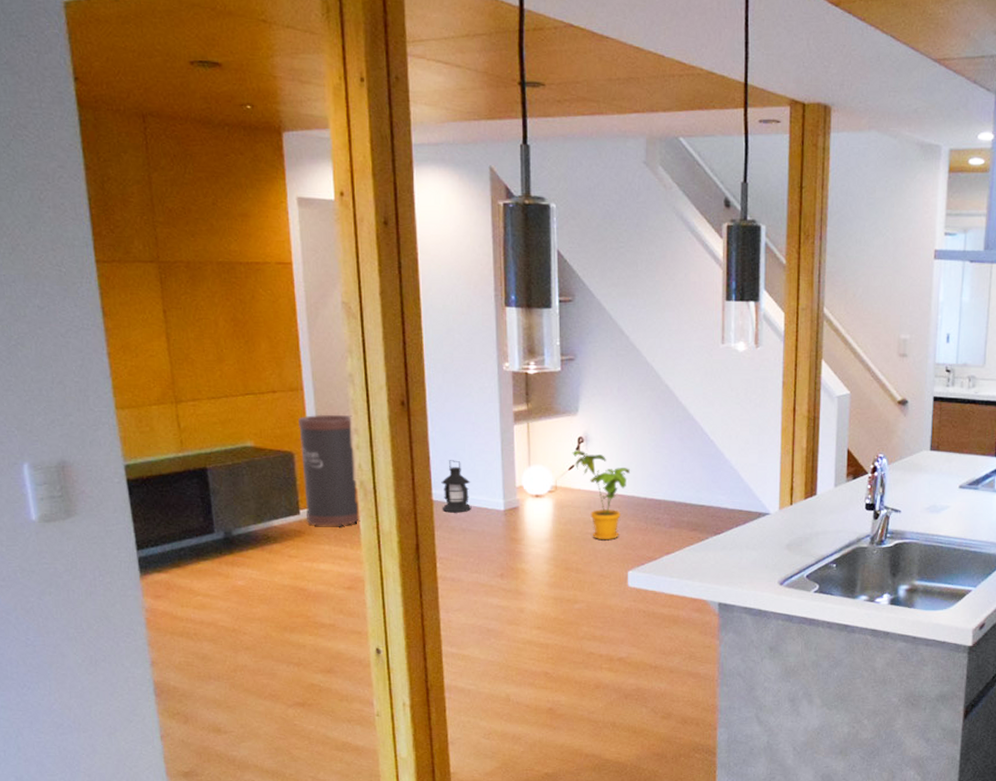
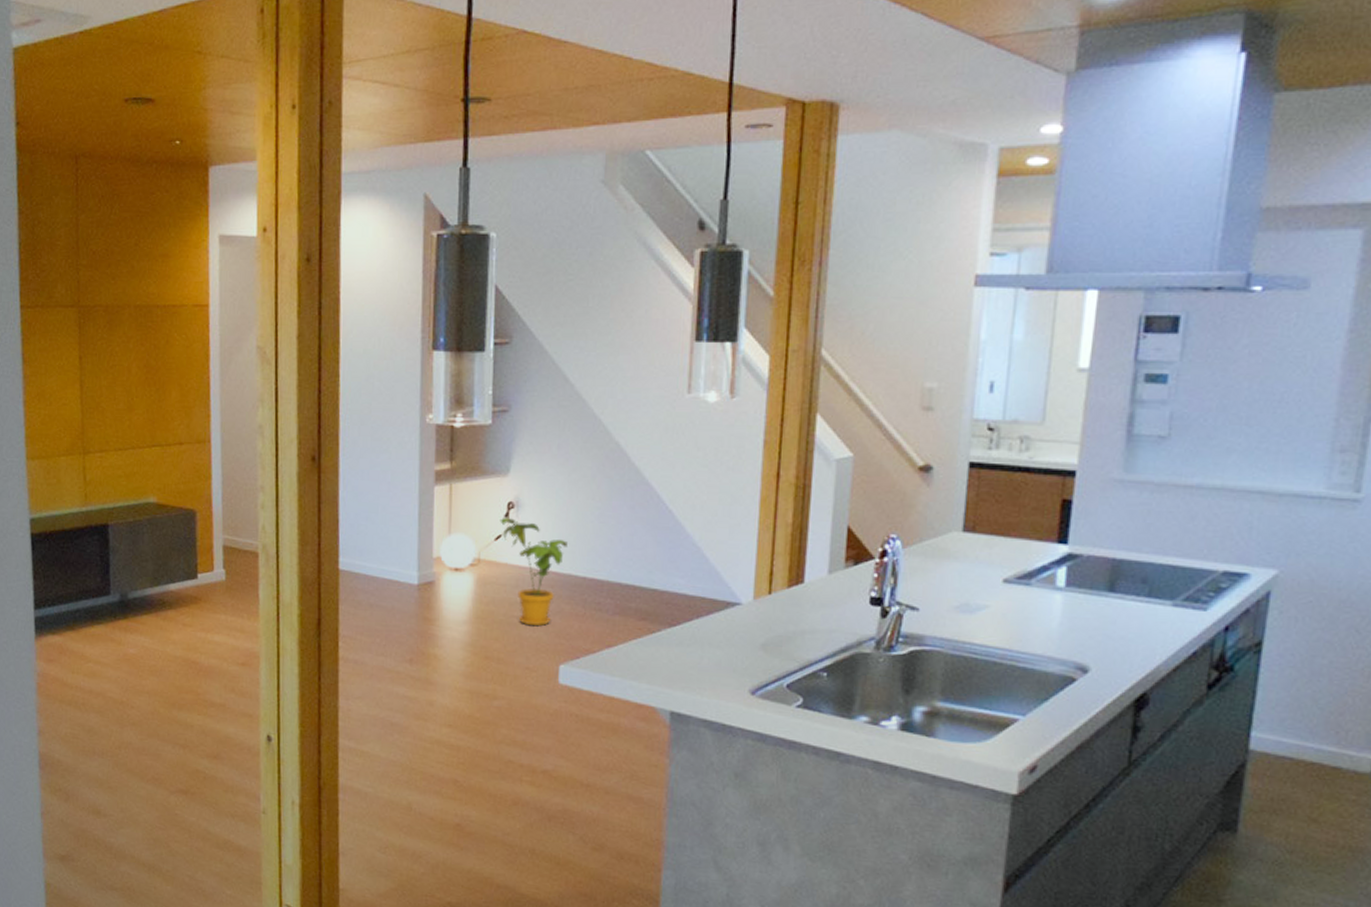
trash can: present [298,414,360,527] -> none [203,469,260,595]
lantern: present [441,460,472,513] -> none [349,524,382,585]

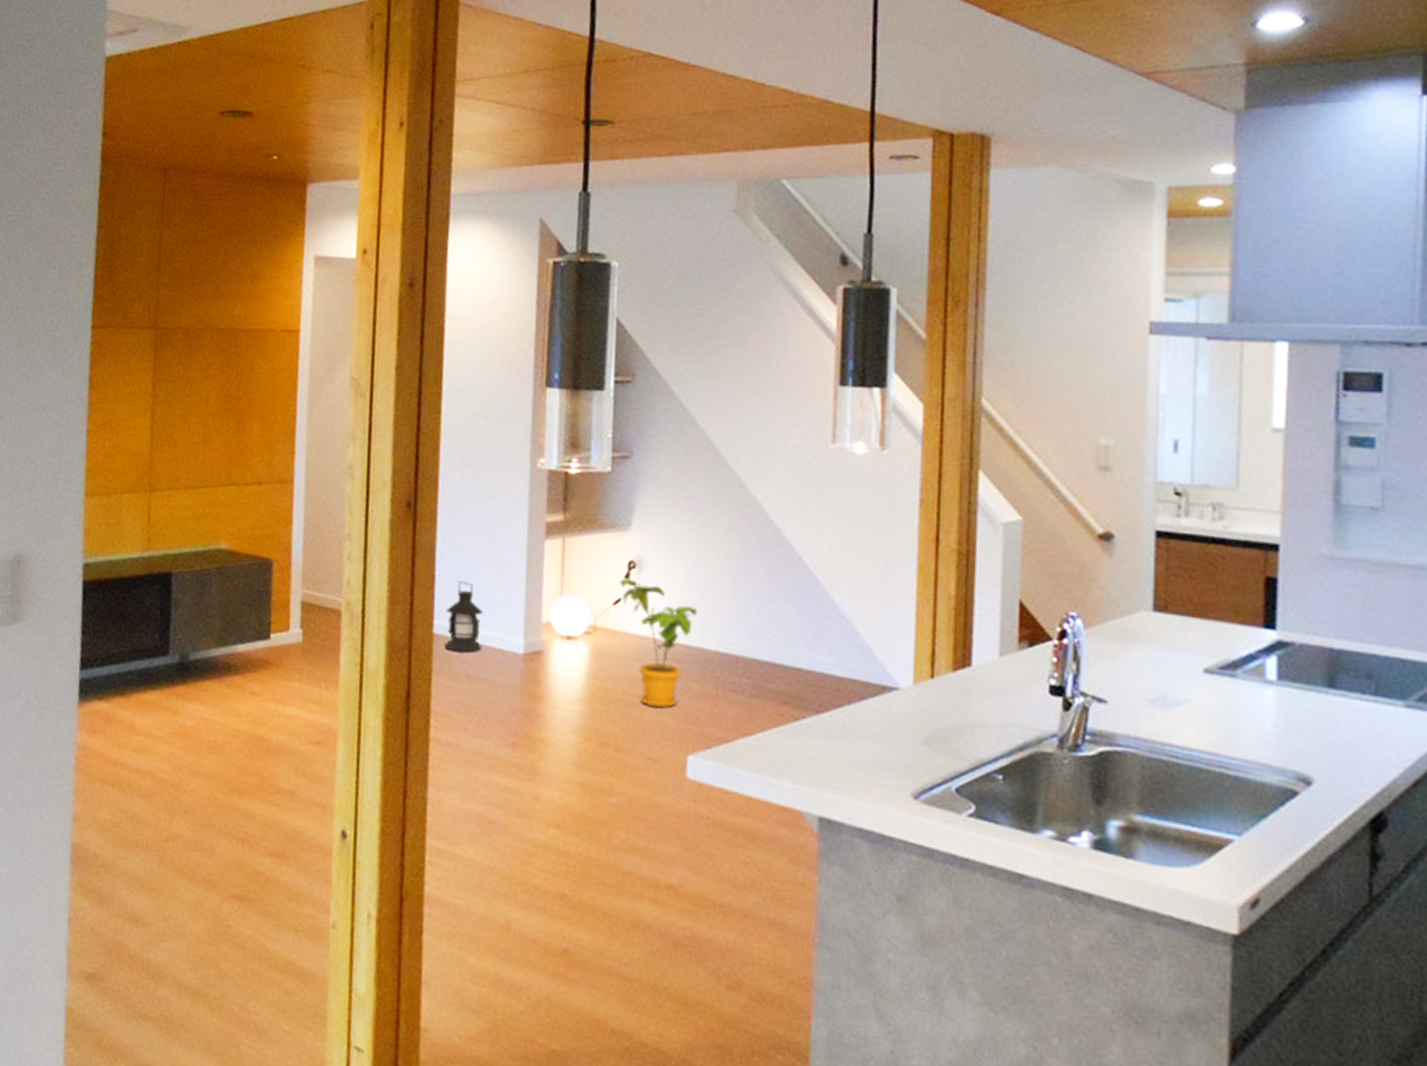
lantern: none [349,524,382,585] -> present [444,581,483,653]

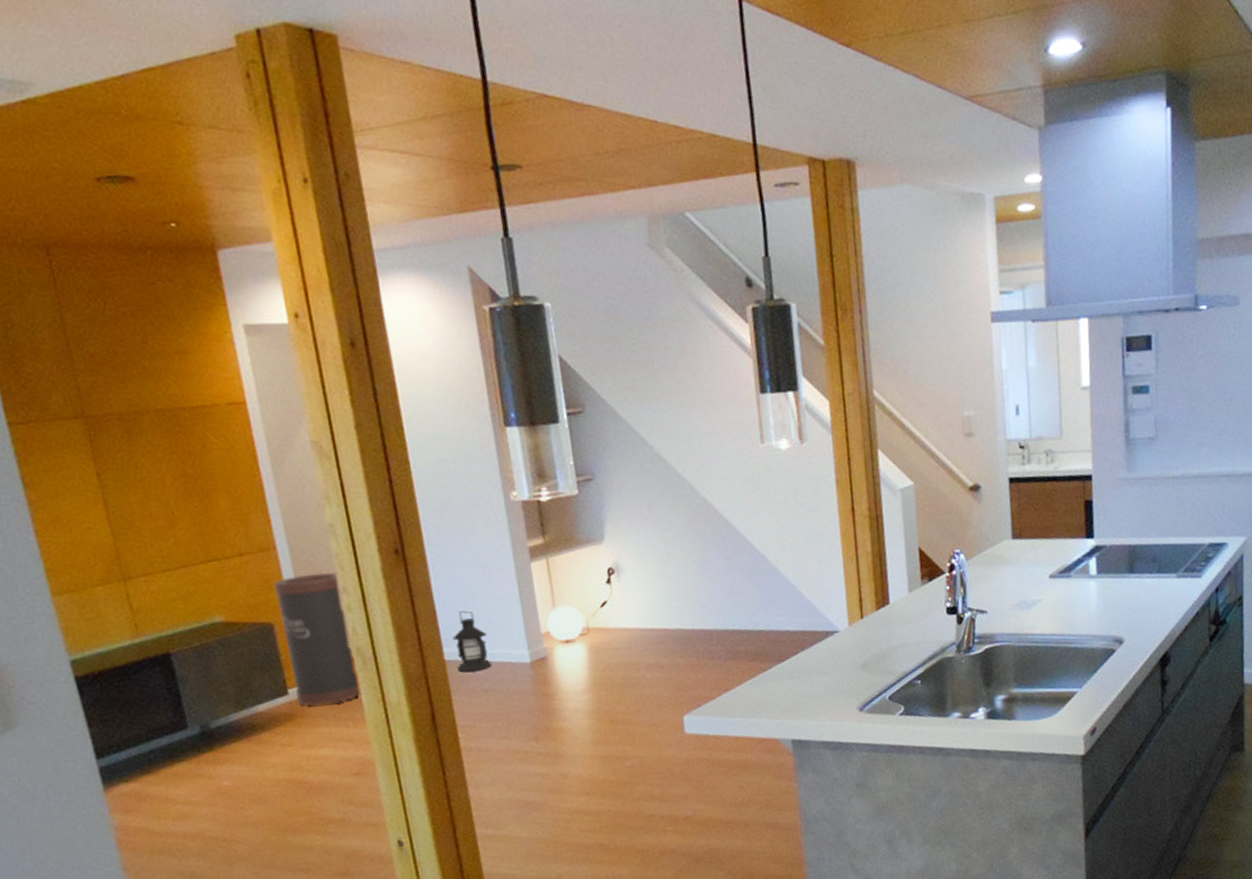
trash can: none [276,513,347,660] -> present [274,572,362,706]
house plant: present [619,577,697,708] -> none [602,583,672,684]

